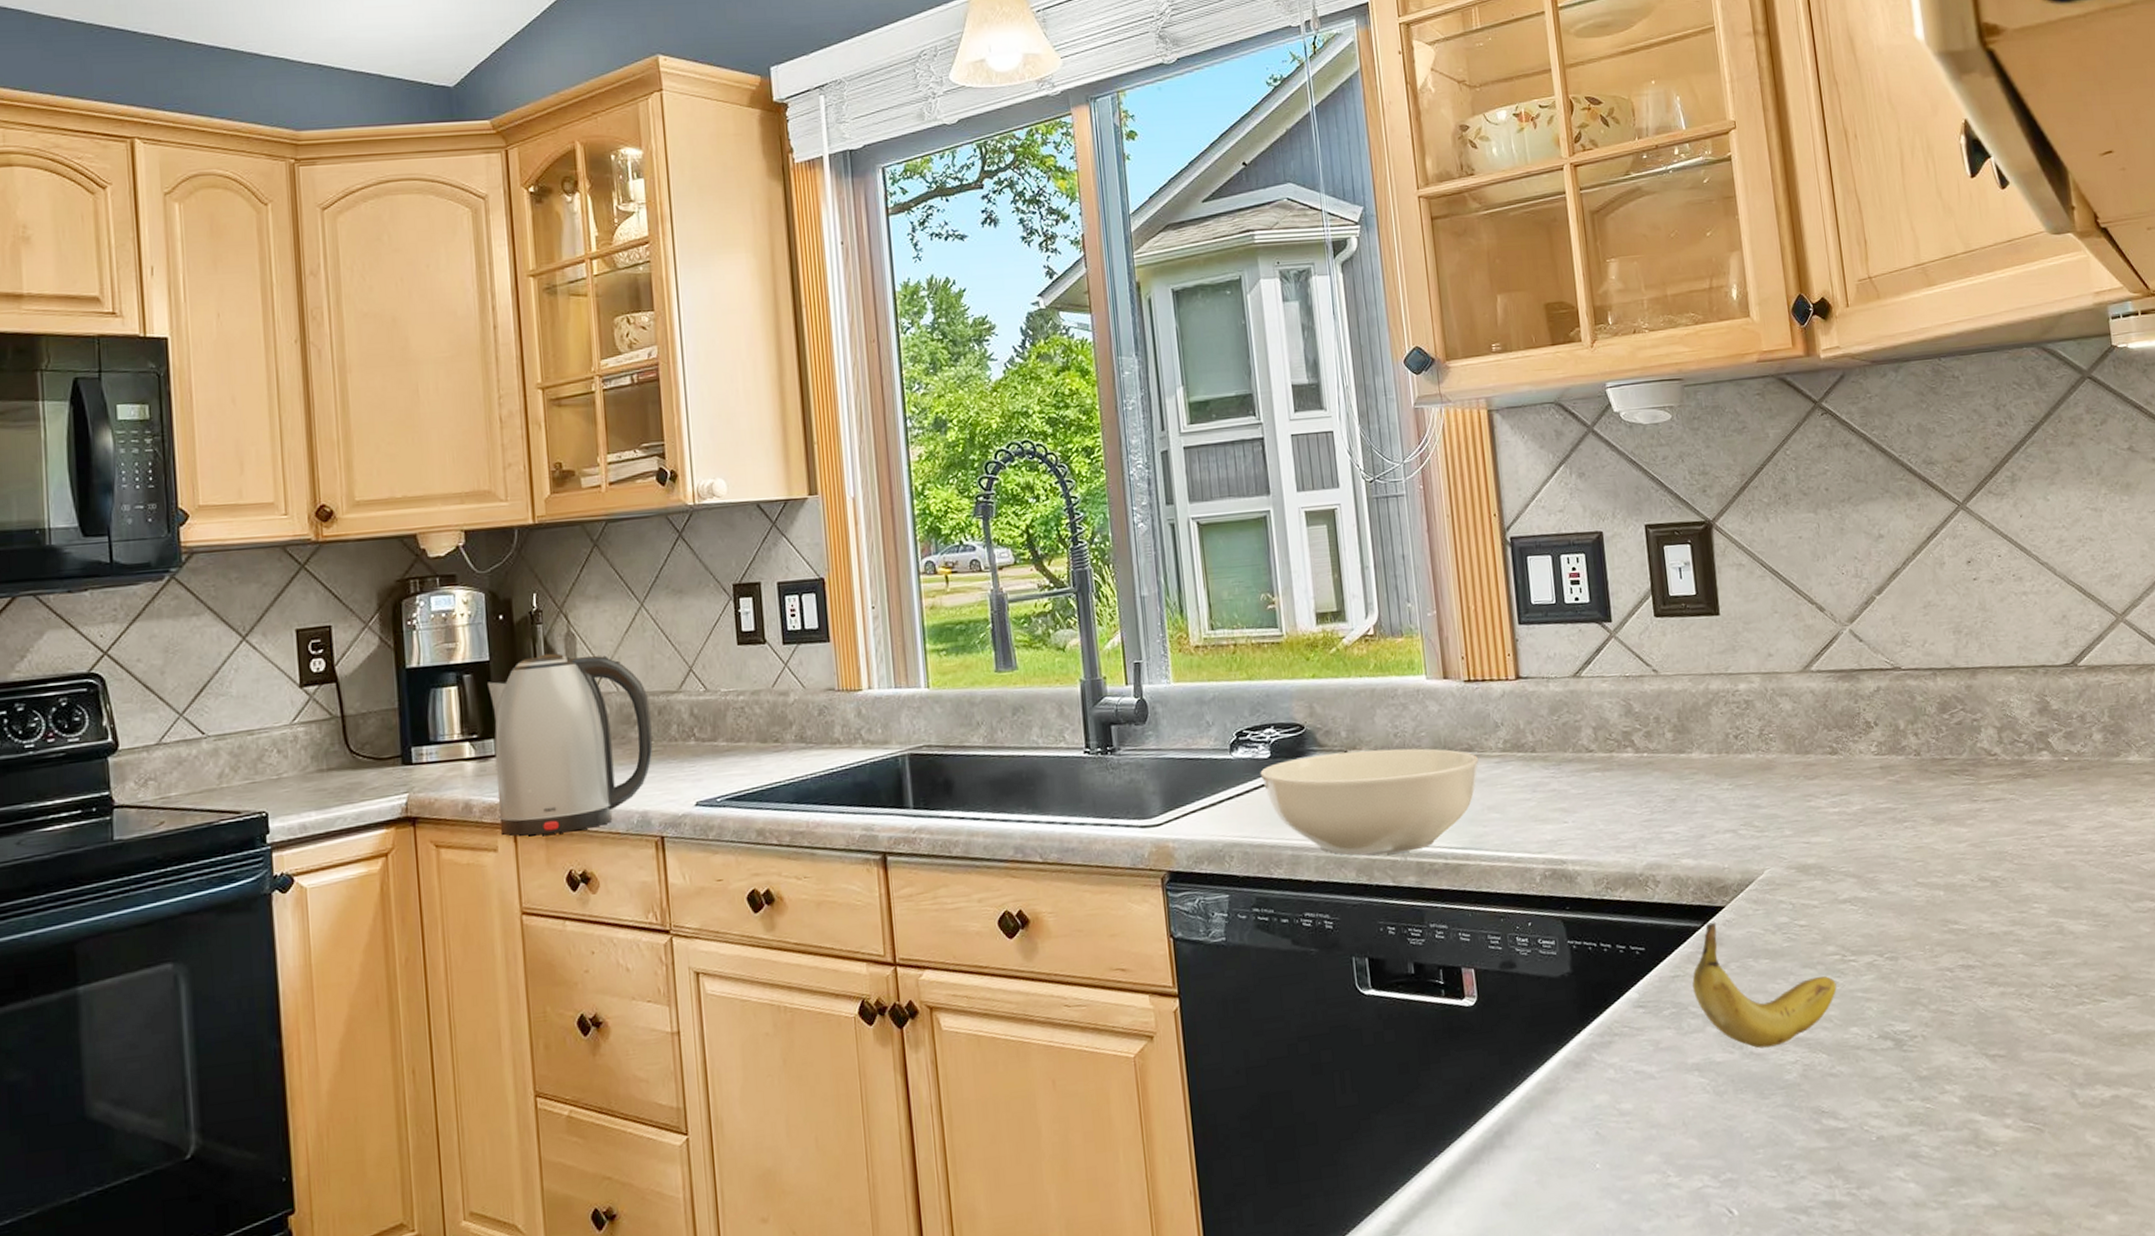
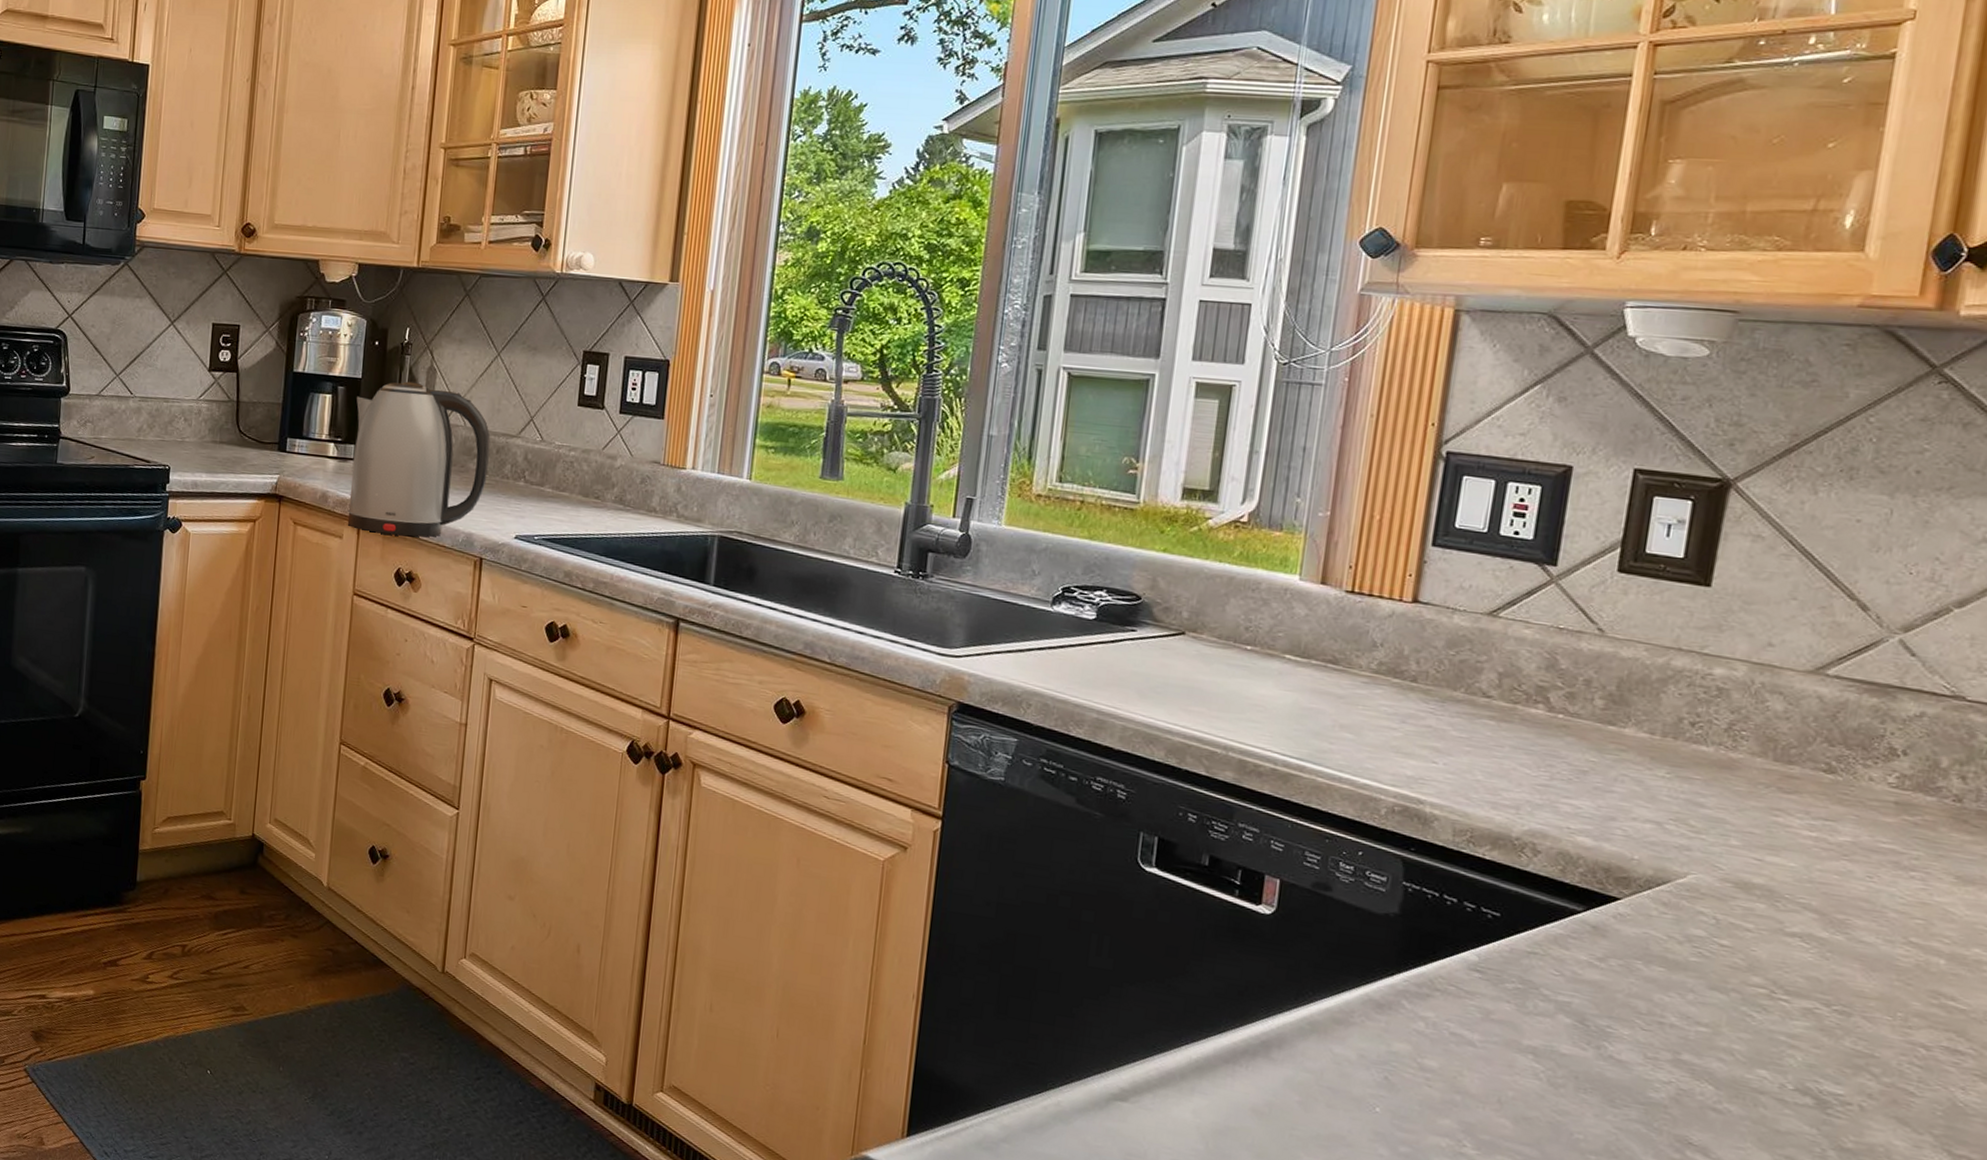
bowl: present [1260,748,1479,856] -> none [1080,626,1343,748]
fruit: present [1692,922,1837,1049] -> none [1551,910,1752,1060]

